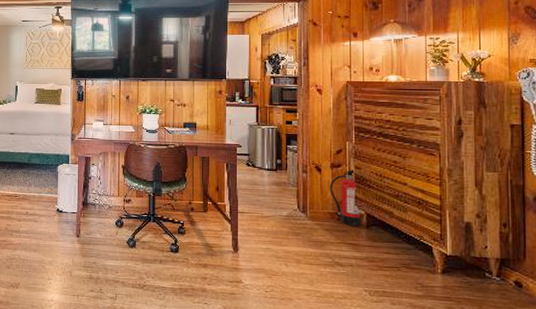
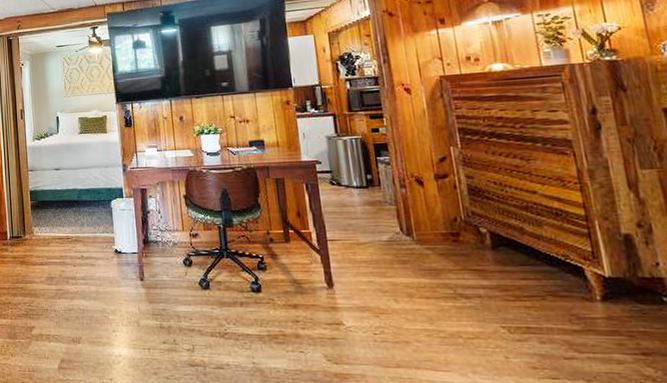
fire extinguisher: present [329,169,362,227] -> none [436,179,485,248]

